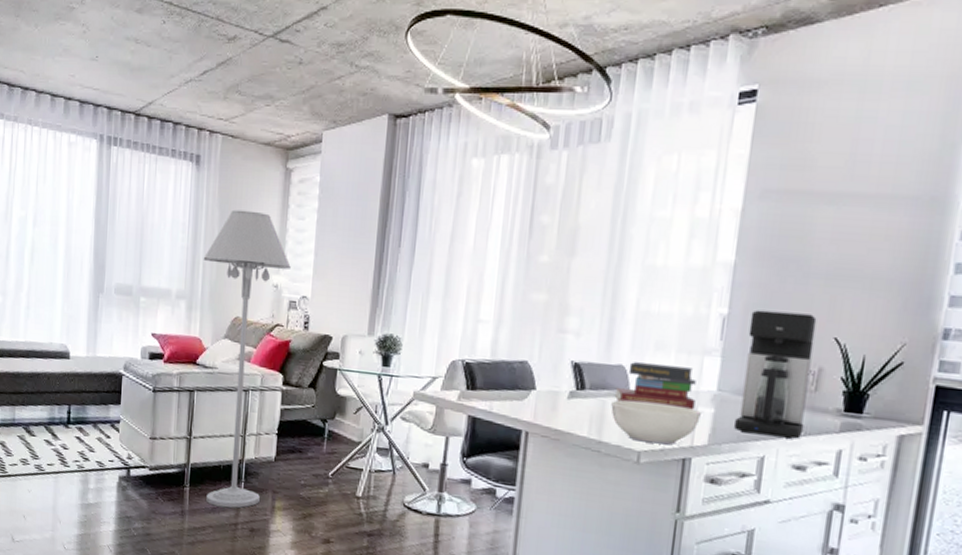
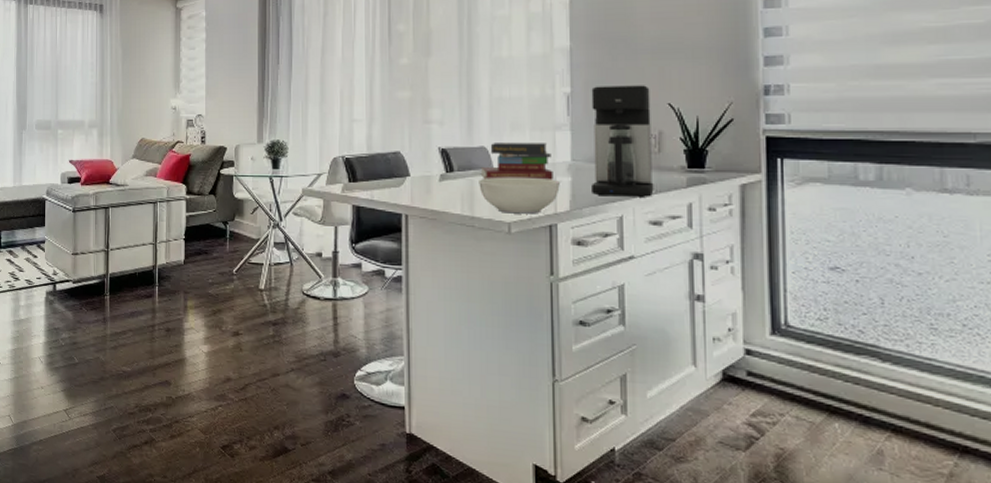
floor lamp: present [203,209,291,509] -> none [110,46,186,312]

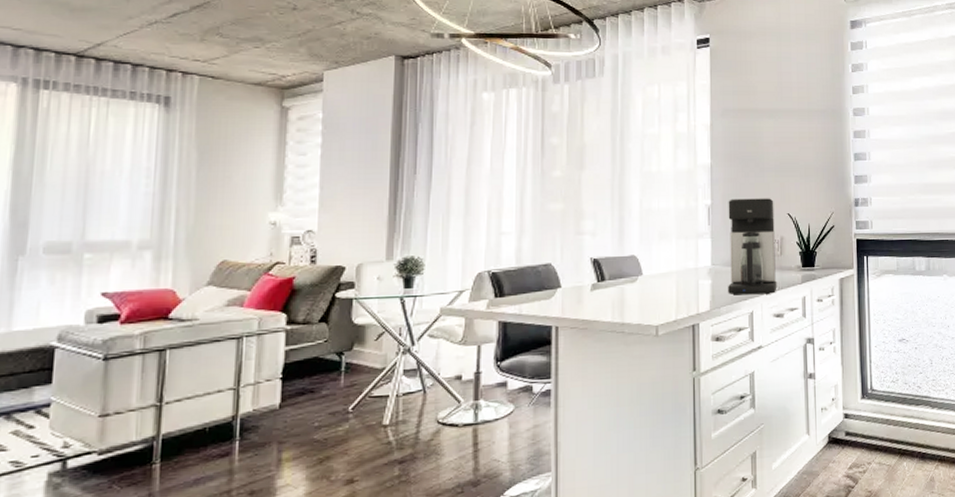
bowl: present [479,176,560,214] -> none [629,282,702,317]
books: present [480,143,553,180] -> none [630,250,696,286]

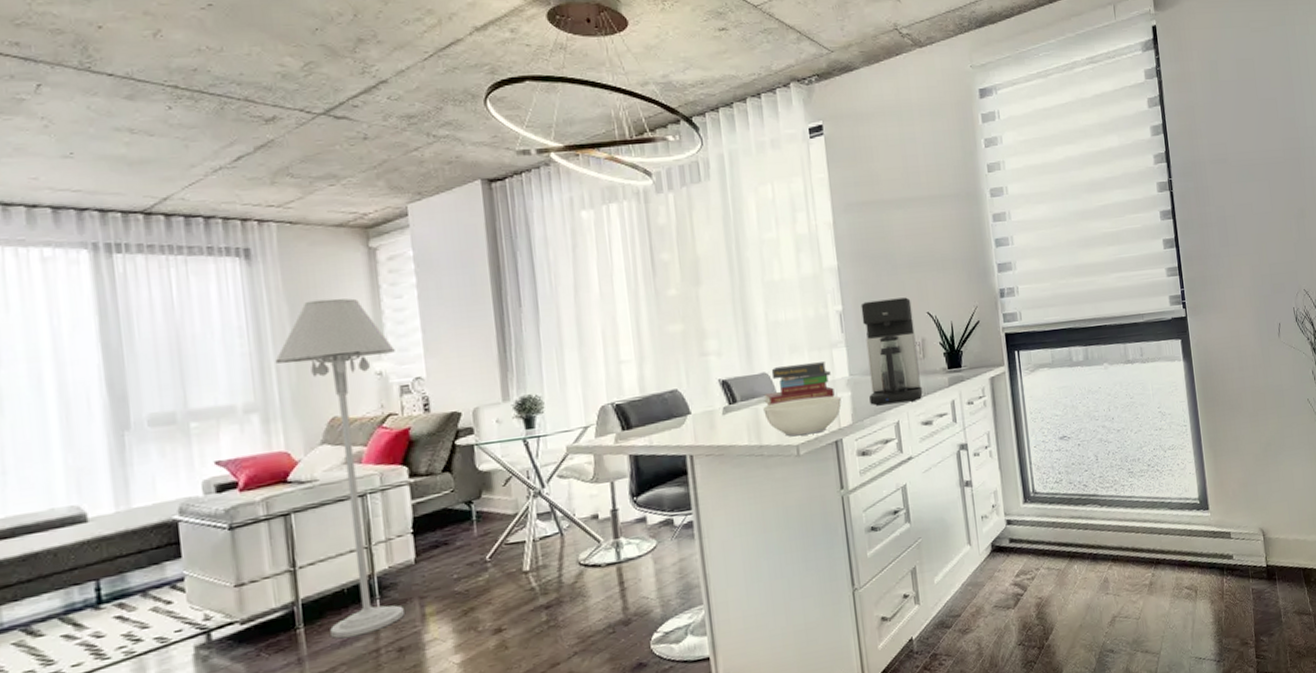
floor lamp: none [176,150,292,477] -> present [275,298,406,639]
bowl: none [629,282,702,317] -> present [763,396,842,437]
books: none [630,250,696,286] -> present [763,362,835,406]

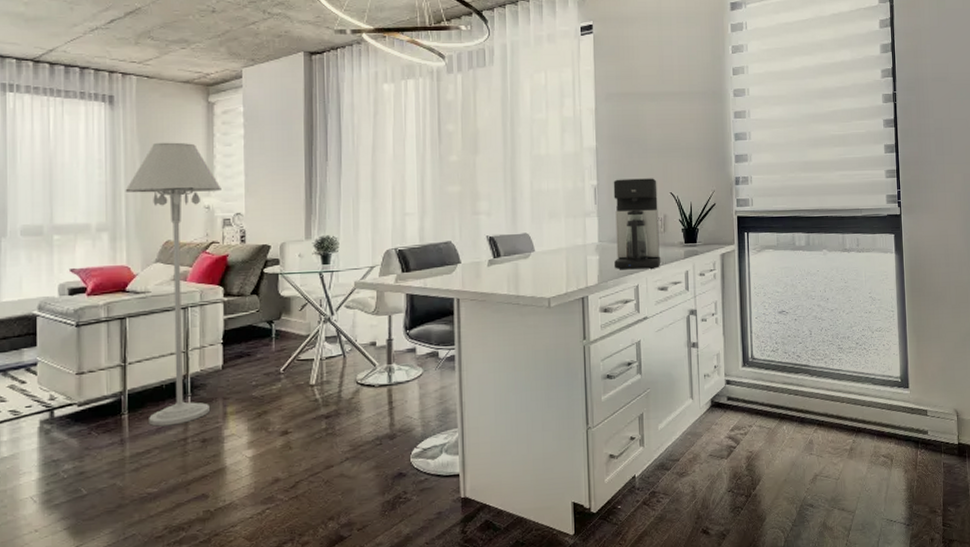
books: present [763,362,835,406] -> none [523,228,585,262]
bowl: present [763,396,842,437] -> none [522,257,590,290]

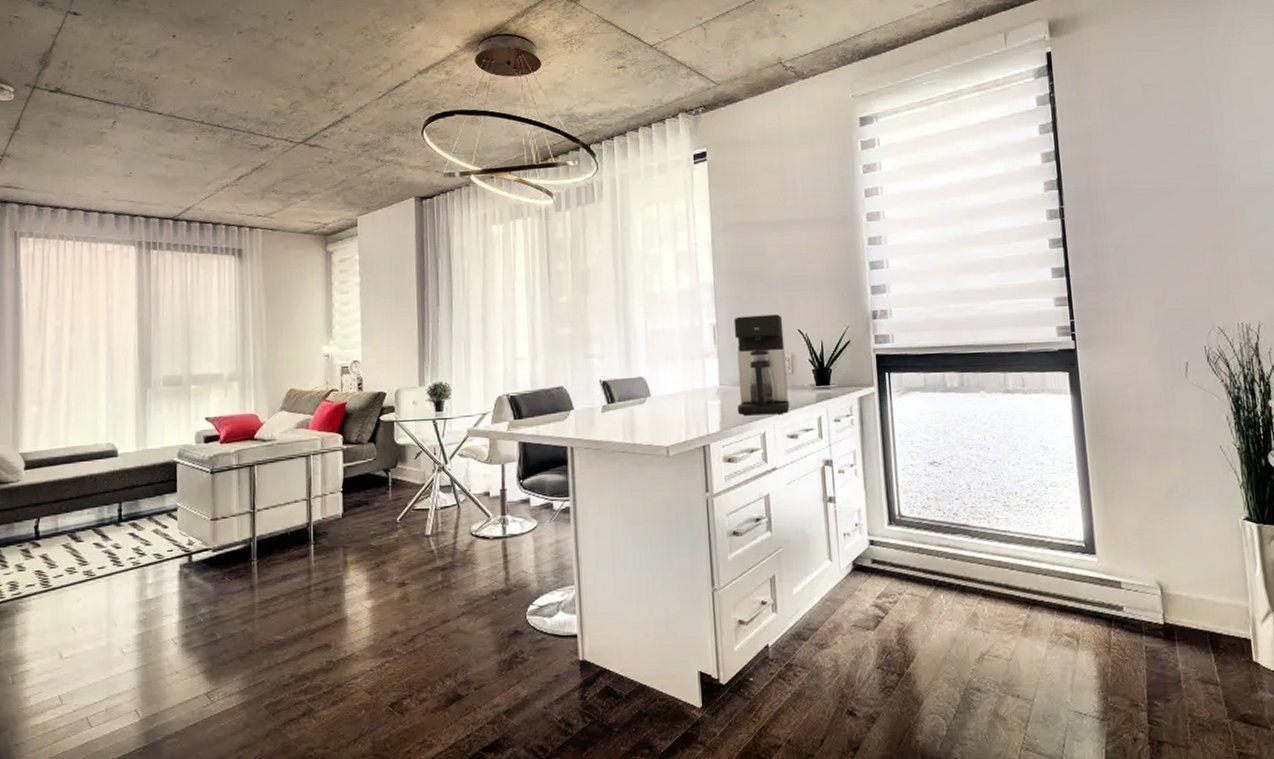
floor lamp: present [125,142,221,427] -> none [253,292,340,574]

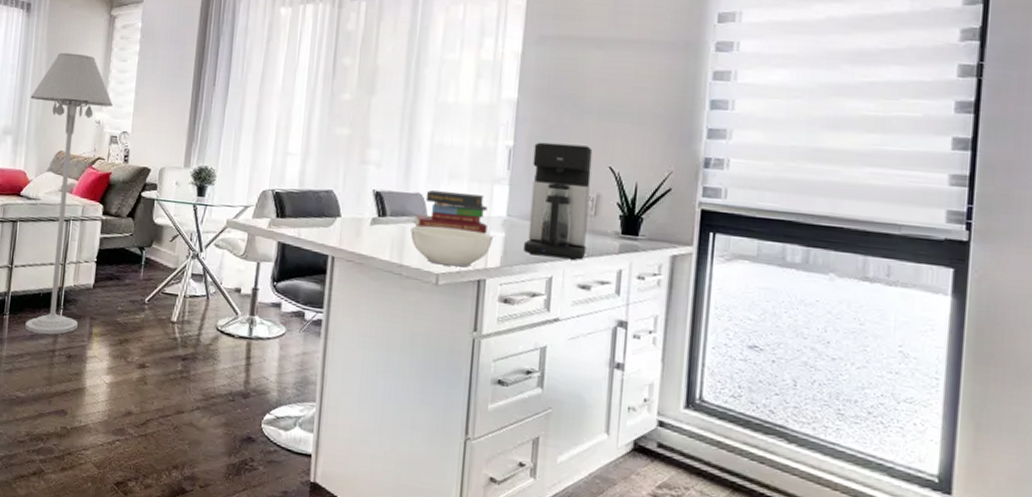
floor lamp: none [253,292,340,574] -> present [25,52,113,335]
bowl: none [638,402,711,438] -> present [410,225,493,268]
books: none [639,370,705,408] -> present [413,190,487,234]

